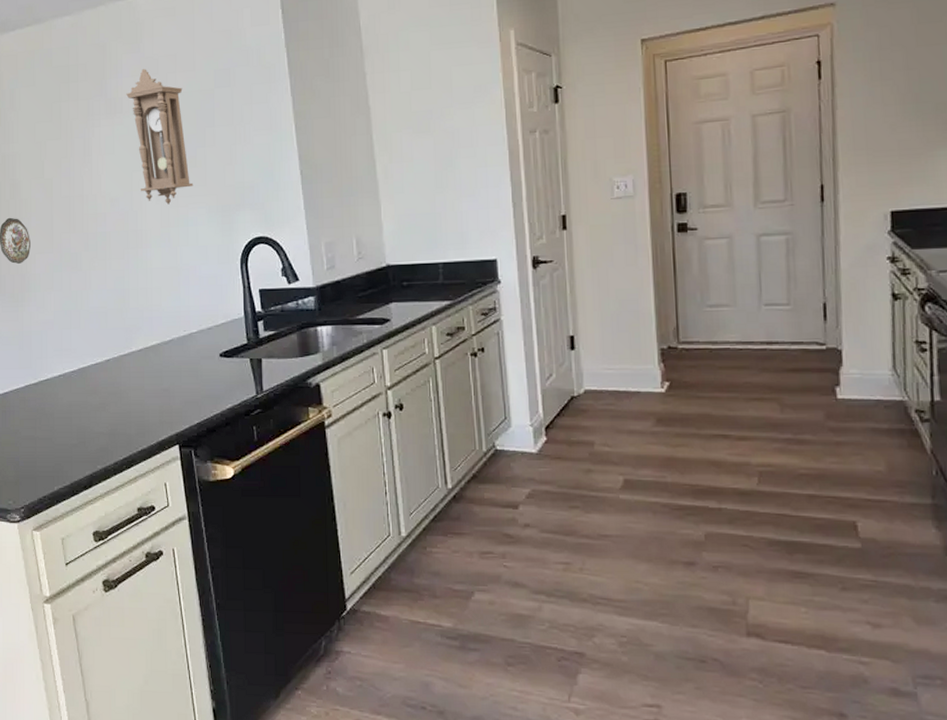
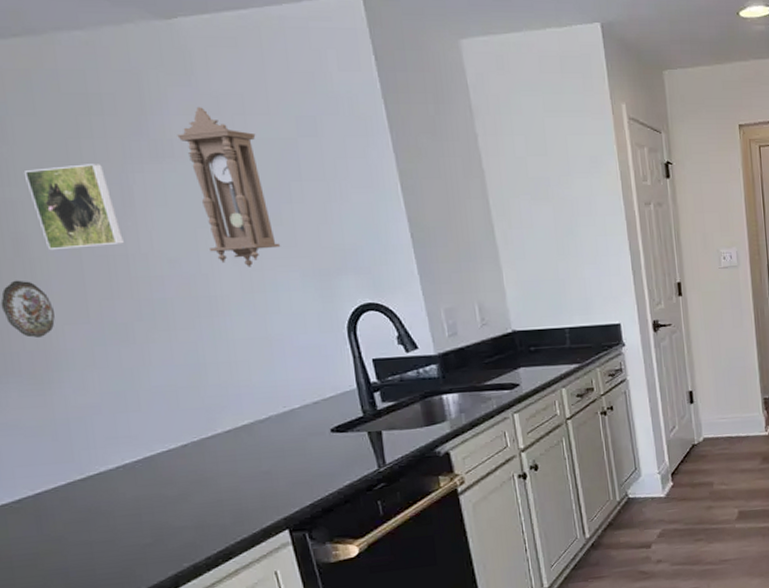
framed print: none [22,121,81,193] -> present [23,164,124,251]

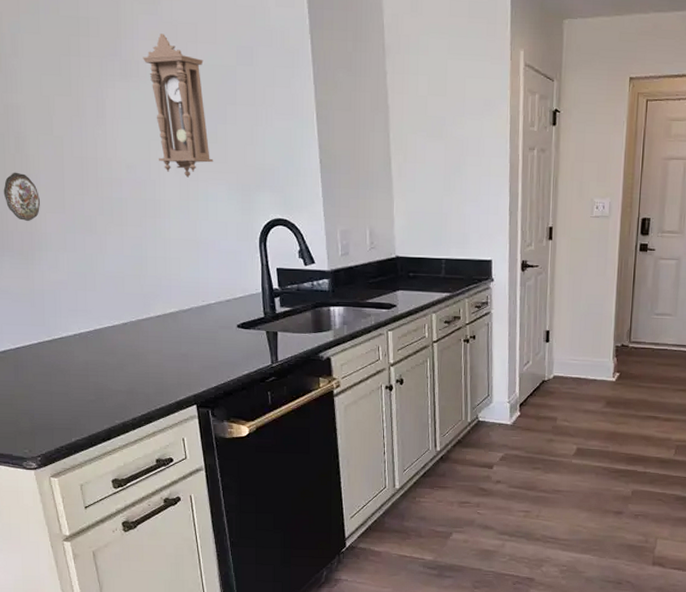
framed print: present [23,164,124,251] -> none [27,78,95,150]

